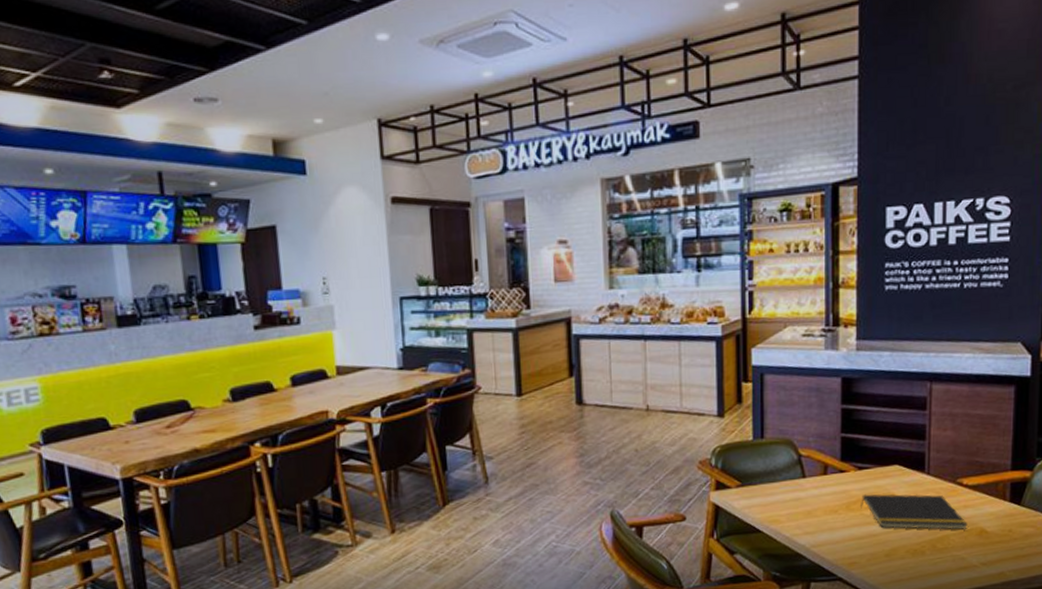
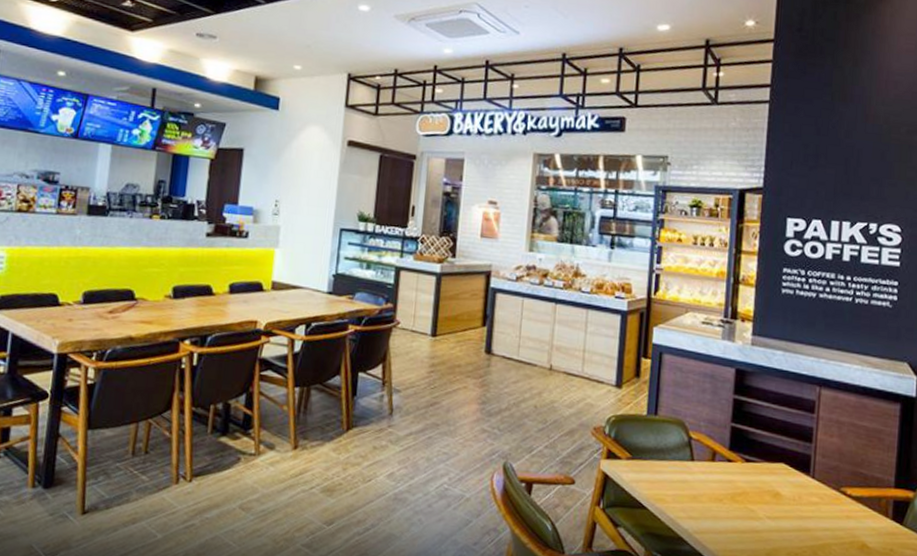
notepad: present [861,494,968,530] -> none [745,487,849,541]

